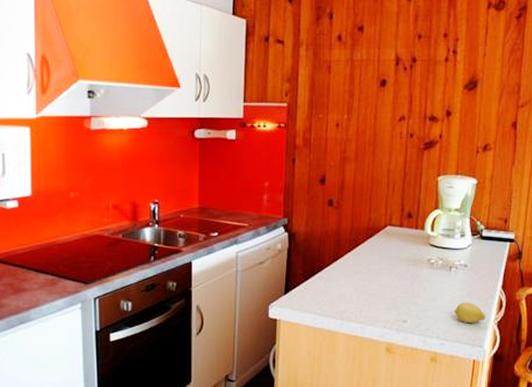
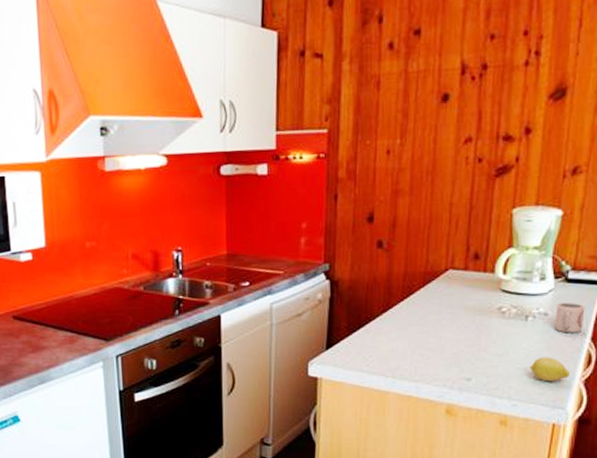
cup: none [473,255,497,282] -> present [555,302,585,333]

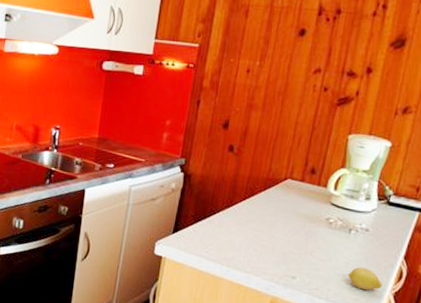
cup: present [555,302,585,333] -> none [373,222,402,251]

